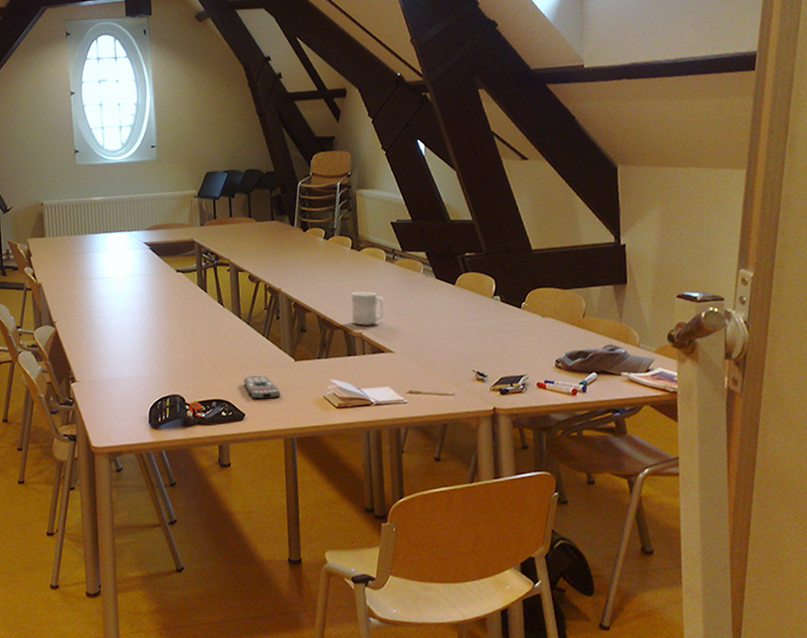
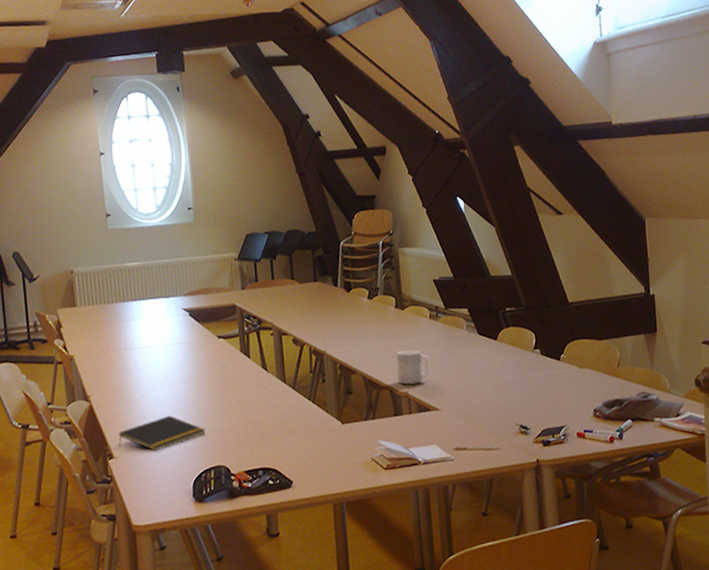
notepad: none [81,343,163,378] -> present [118,415,206,451]
remote control: present [243,375,281,400] -> none [290,440,329,466]

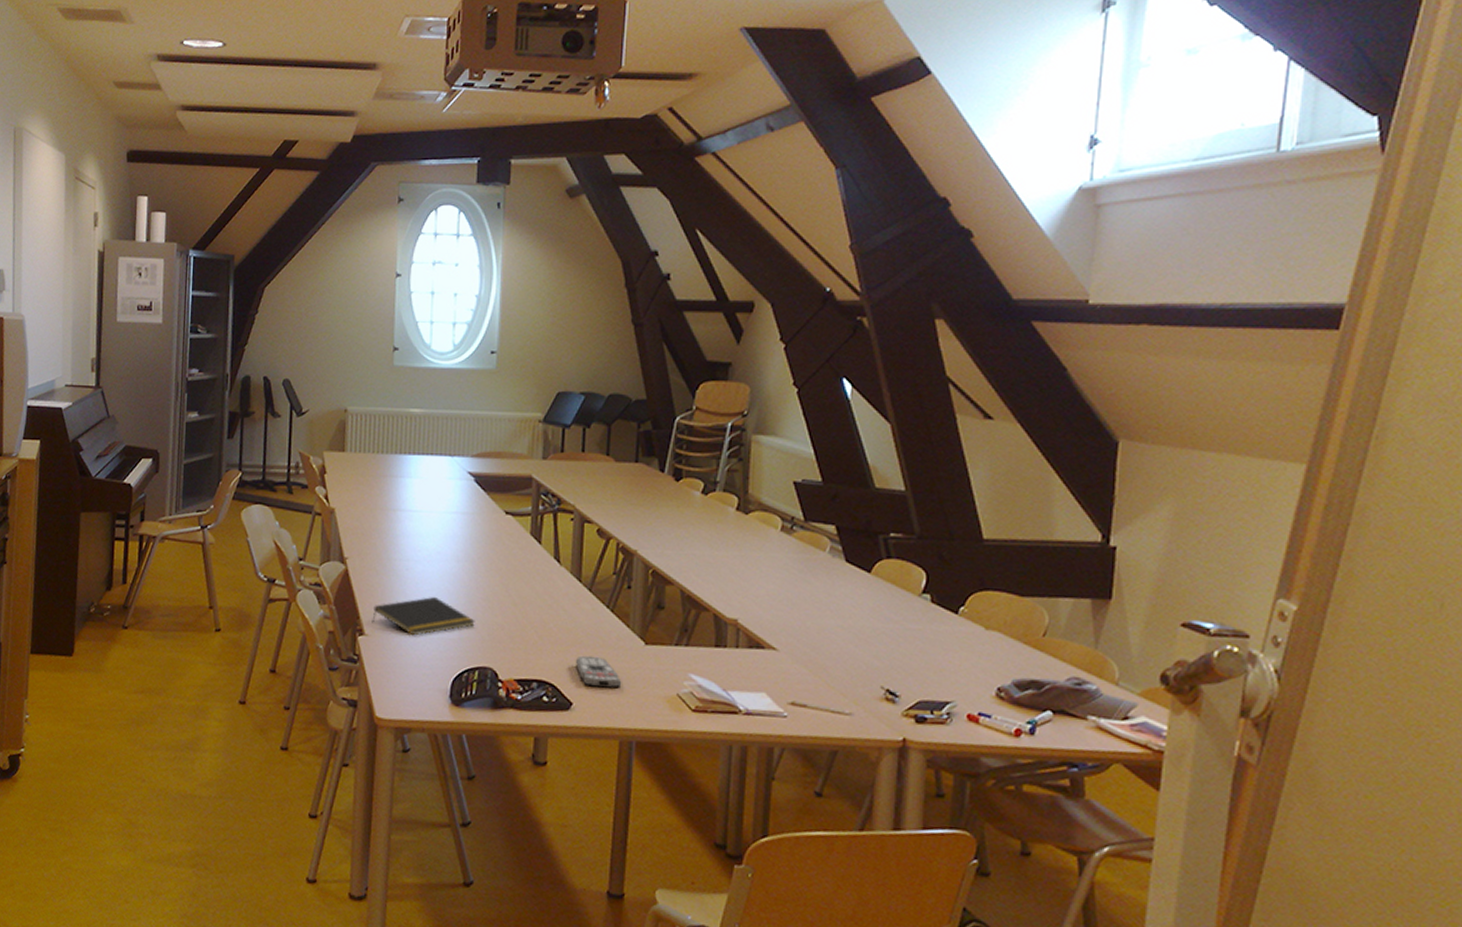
remote control: none [290,440,329,466] -> present [575,655,622,689]
mug: present [396,349,430,385] -> none [727,565,772,611]

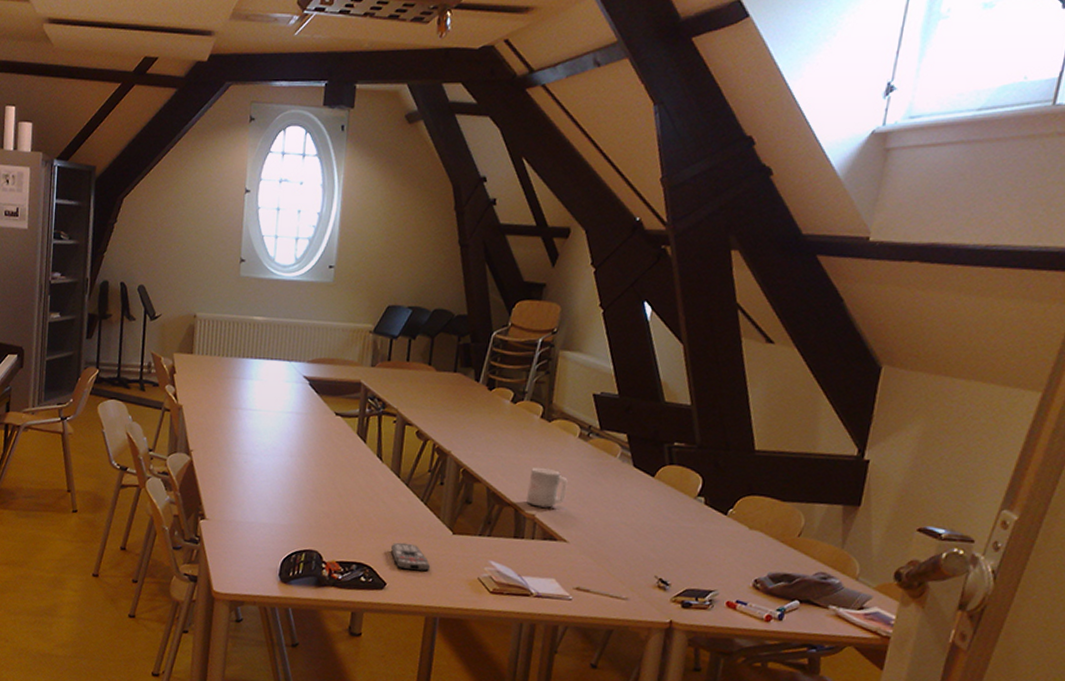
notepad: present [372,596,475,636] -> none [212,486,304,521]
mug: none [727,565,772,611] -> present [527,467,568,508]

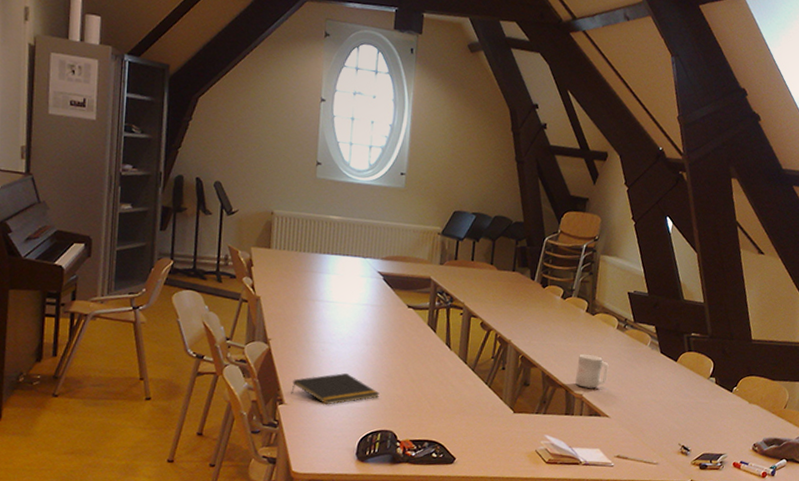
notepad: none [212,486,304,521] -> present [291,372,380,405]
remote control: present [390,542,431,572] -> none [459,421,495,447]

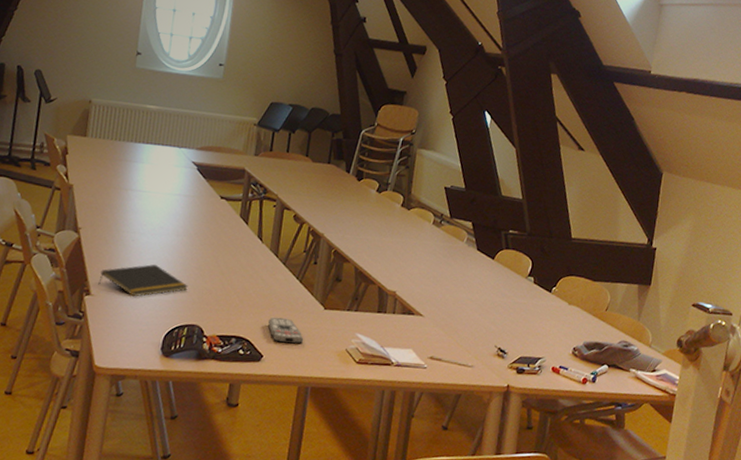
remote control: none [459,421,495,447] -> present [268,317,304,344]
mug: present [575,353,609,388] -> none [389,249,424,286]

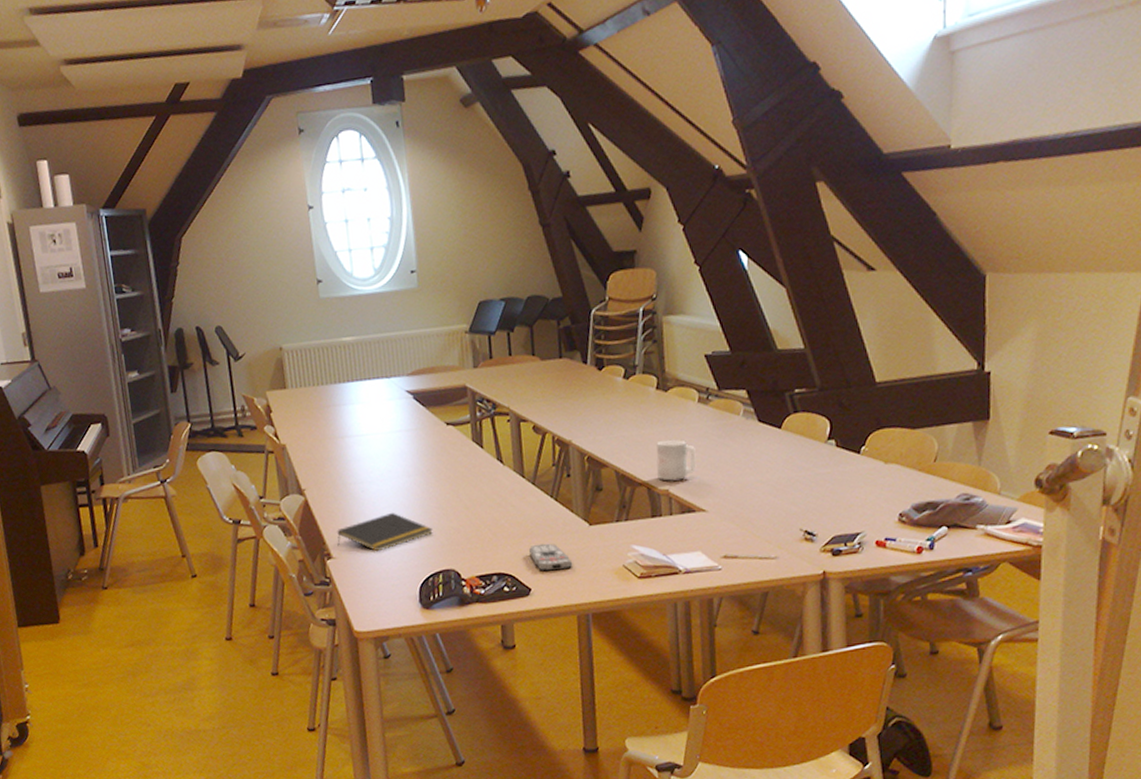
mug: none [389,249,424,286] -> present [656,439,697,481]

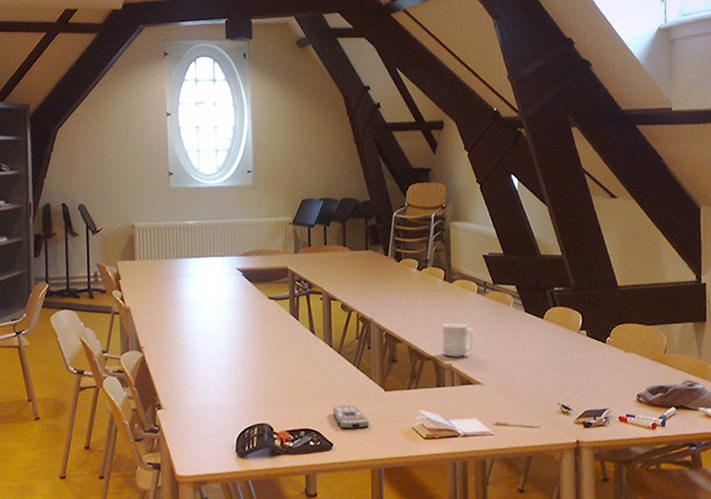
notepad: present [337,512,433,552] -> none [167,371,252,405]

